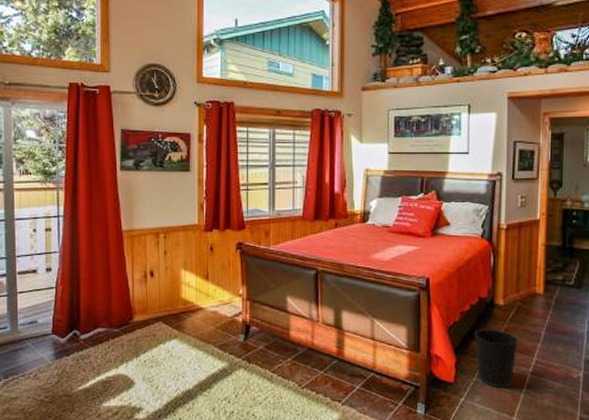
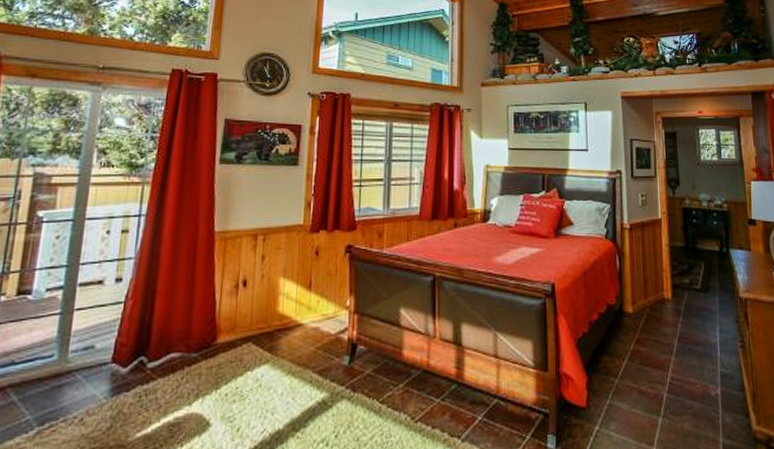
wastebasket: present [474,329,519,388] -> none [604,341,652,412]

